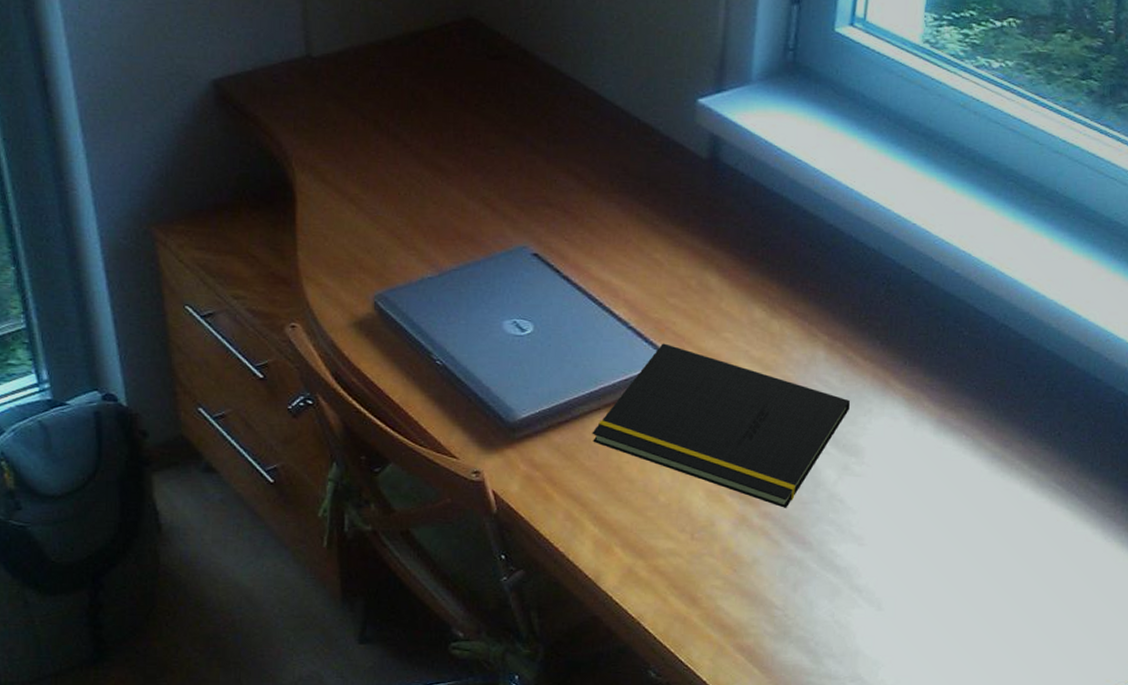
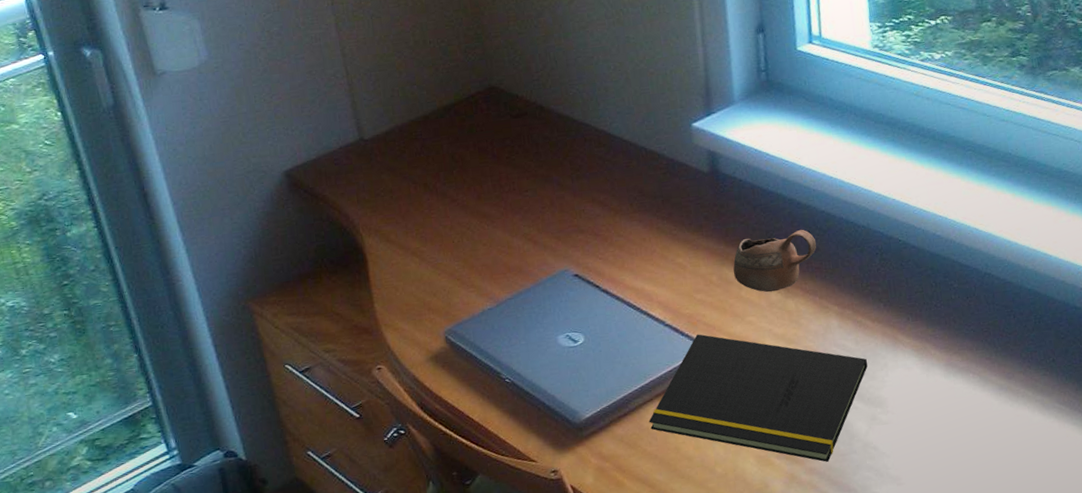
cup: none [717,241,816,309] -> present [733,229,816,293]

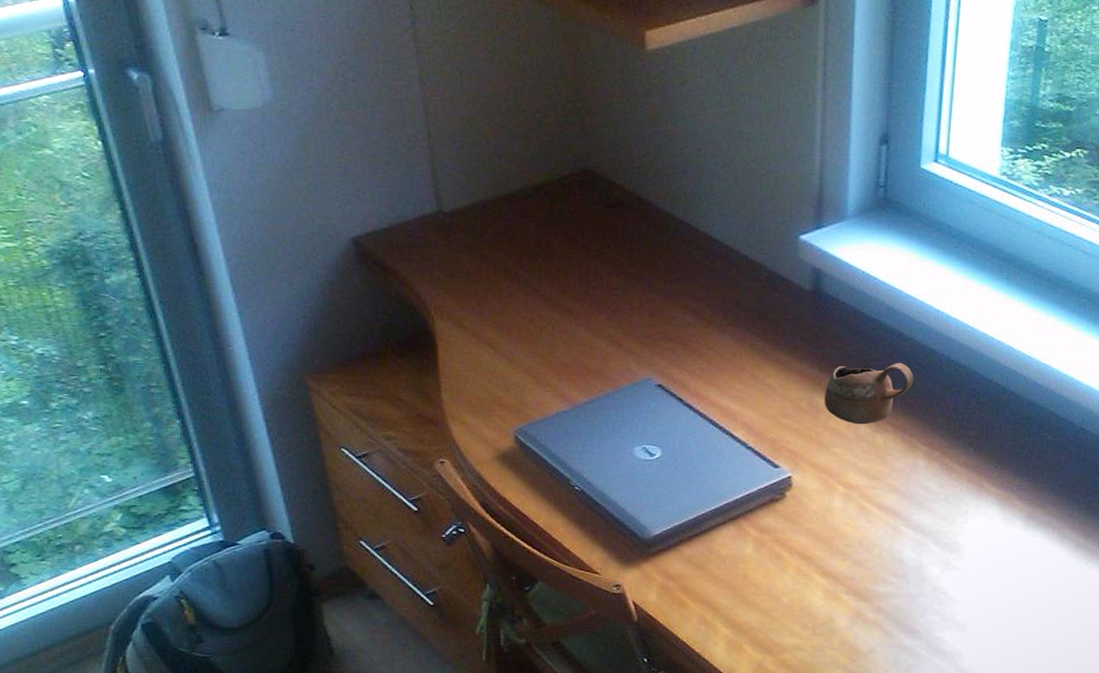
notepad: present [648,334,868,462] -> none [719,460,950,602]

